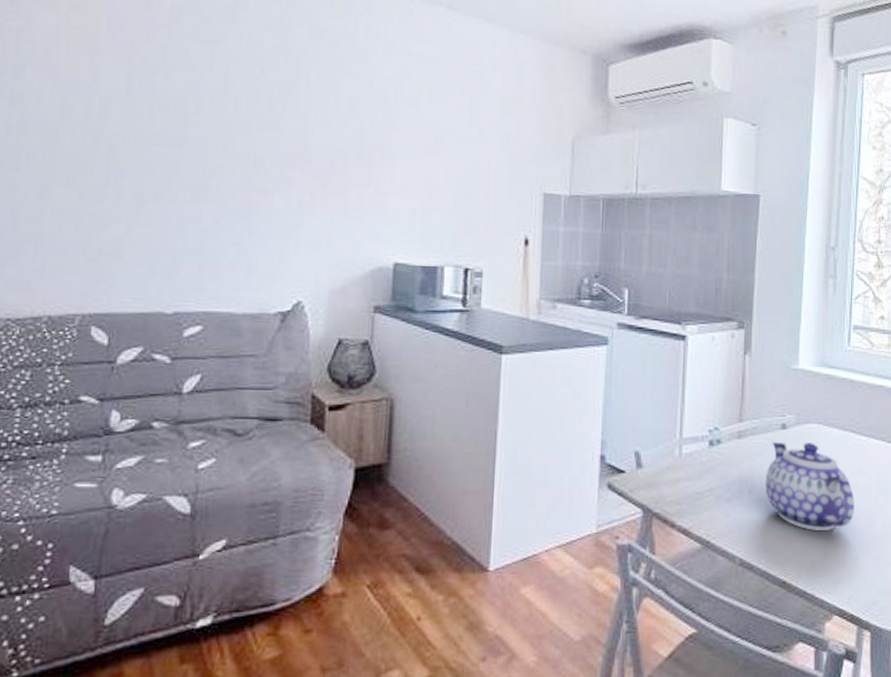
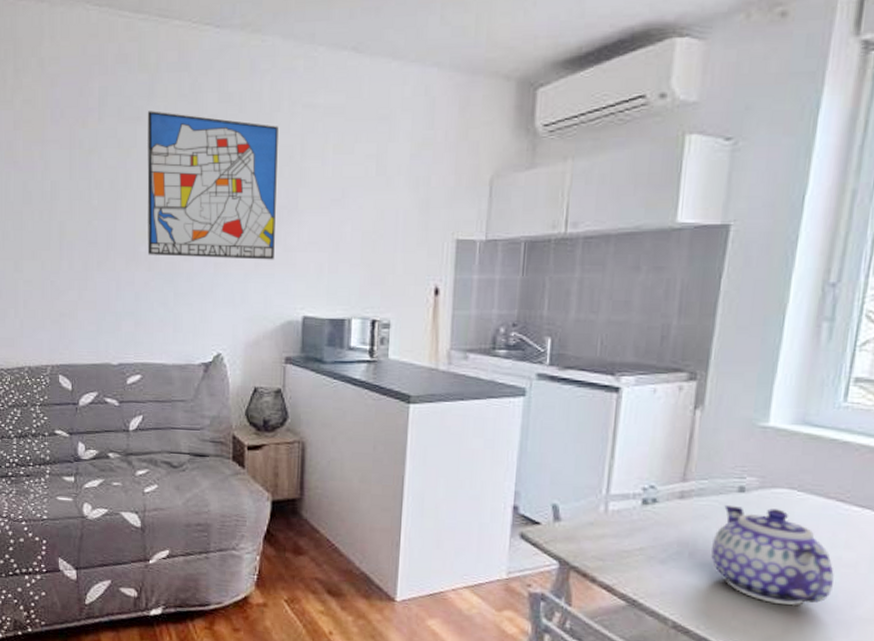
wall art: none [219,36,373,203] -> present [147,111,278,260]

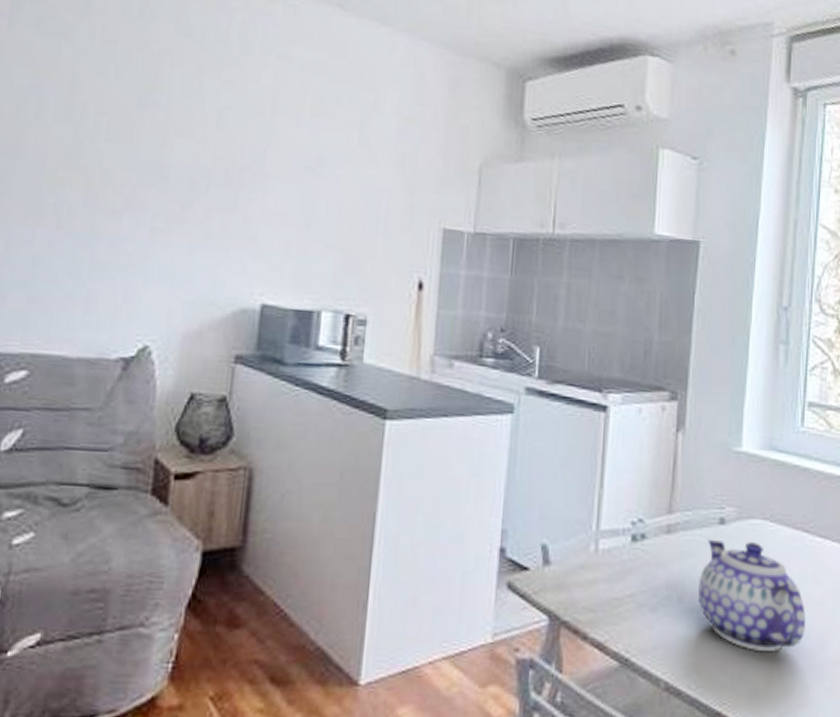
wall art: present [147,111,278,260] -> none [57,29,247,231]

